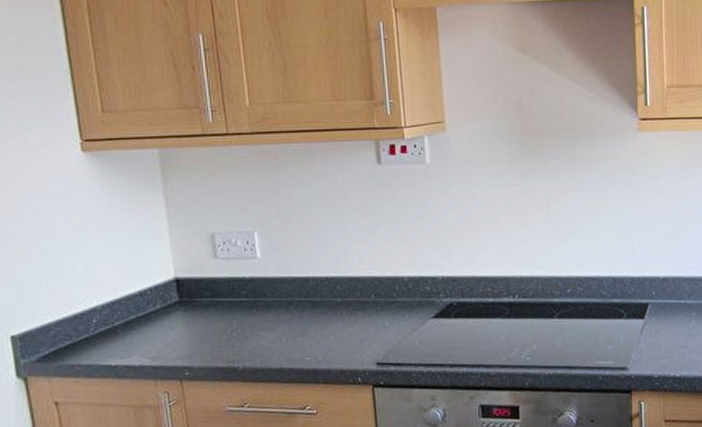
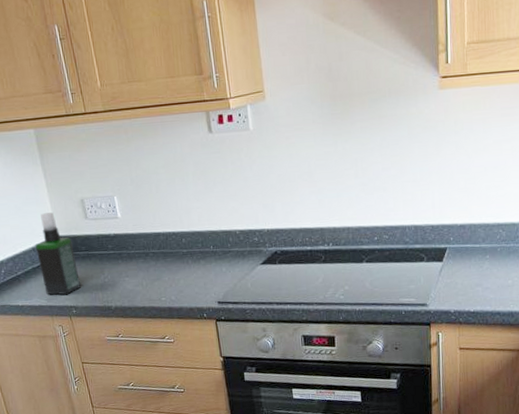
spray bottle: none [143,249,199,353] -> present [35,212,81,295]

